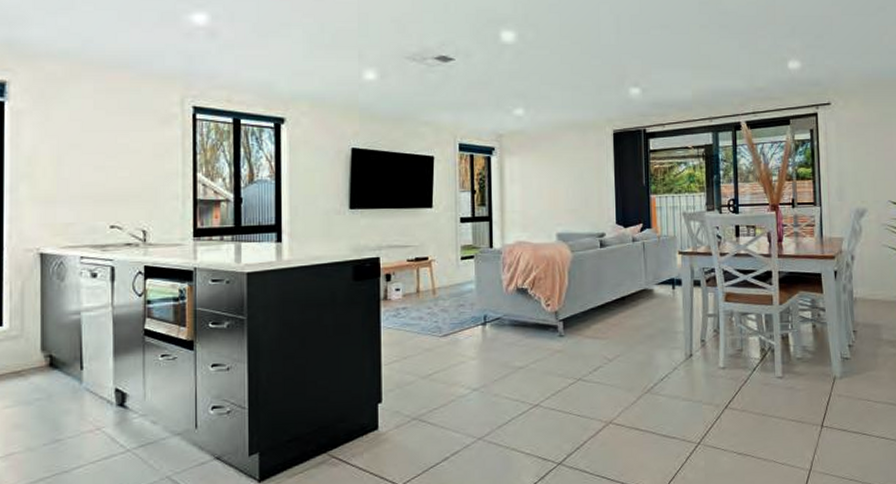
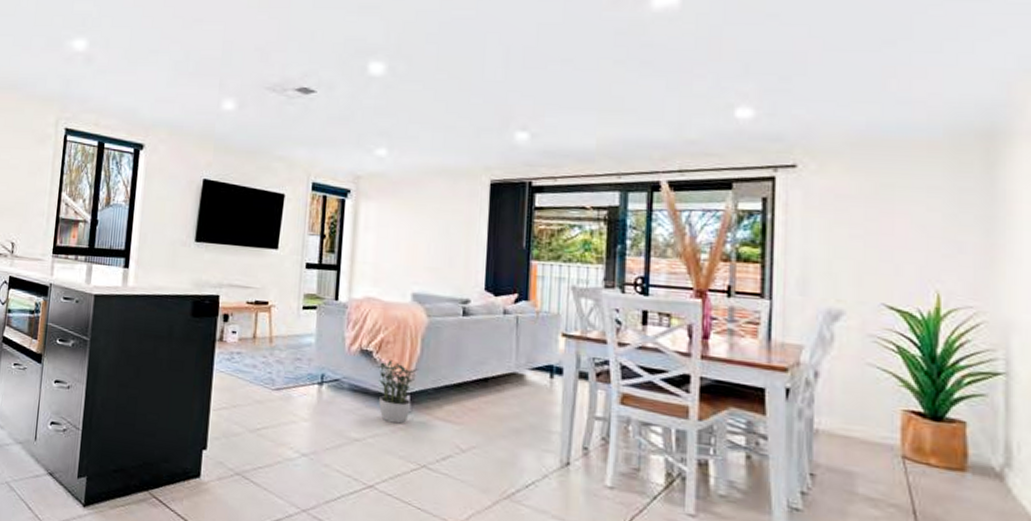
potted plant: none [531,294,568,348] -> present [375,360,418,424]

